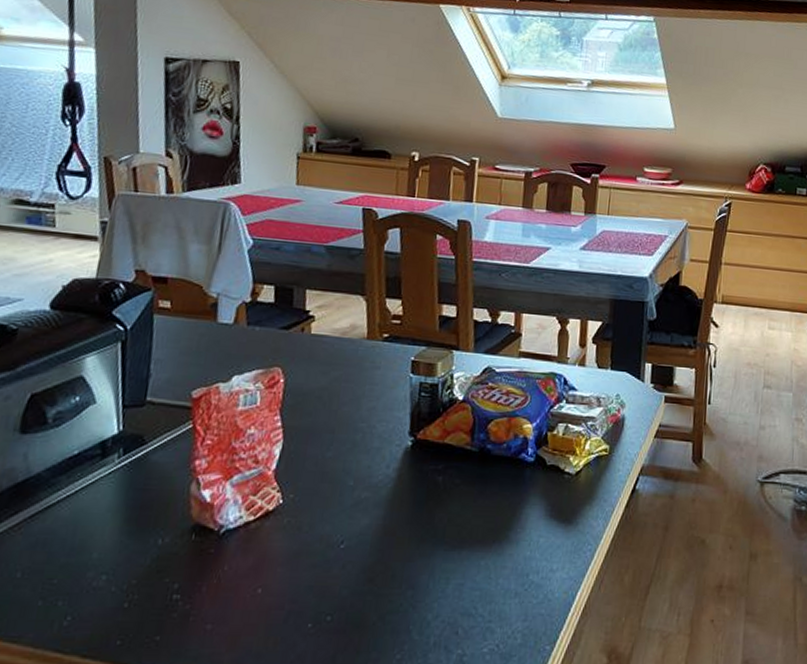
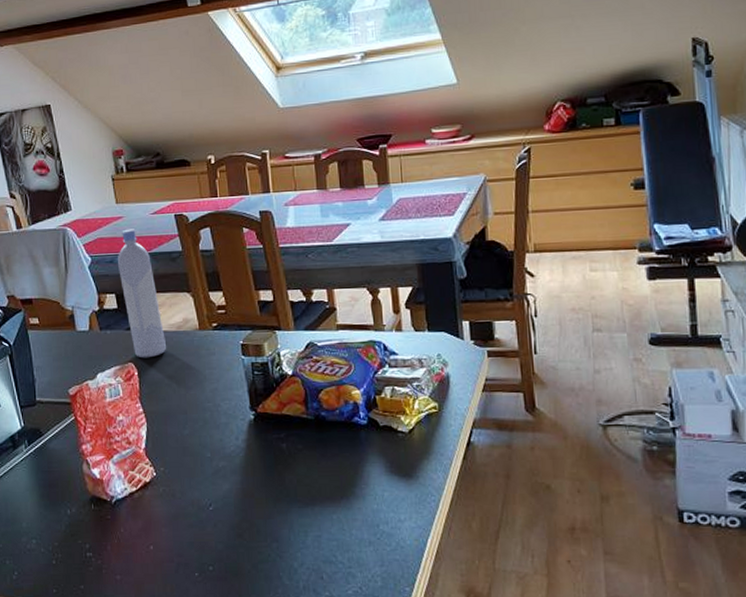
bottle: none [284,215,326,365] -> present [118,229,167,358]

